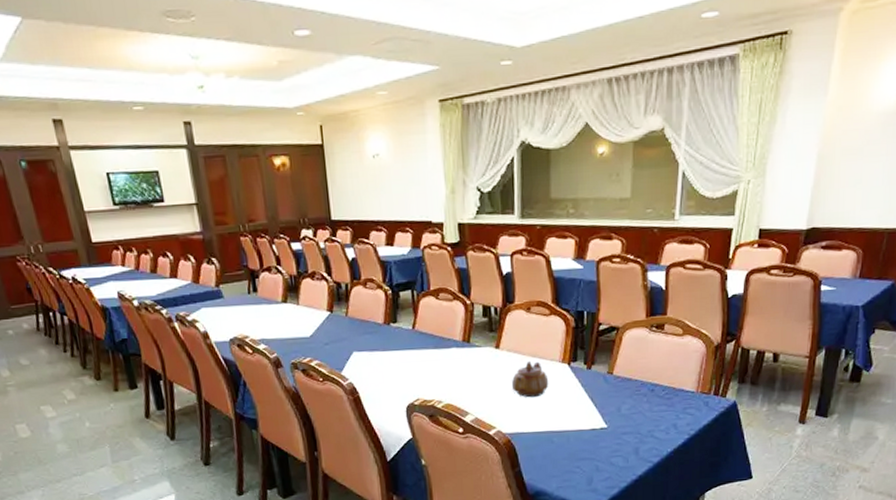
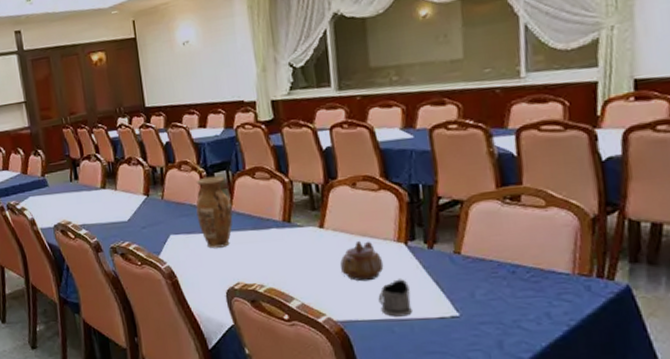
vase: none [380,294,416,366] -> present [196,175,233,248]
tea glass holder: none [542,396,569,429] -> present [378,279,412,317]

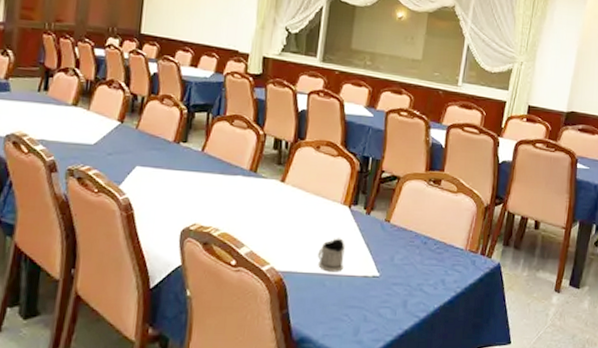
vase: present [196,175,233,248] -> none [168,115,205,187]
teapot: present [340,240,384,282] -> none [292,198,329,237]

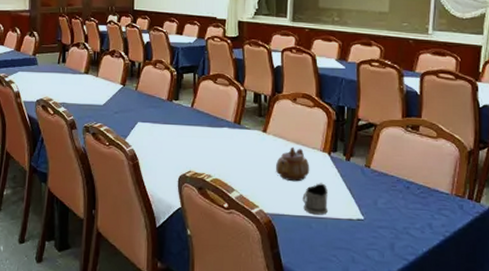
teapot: none [292,198,329,237] -> present [276,146,310,182]

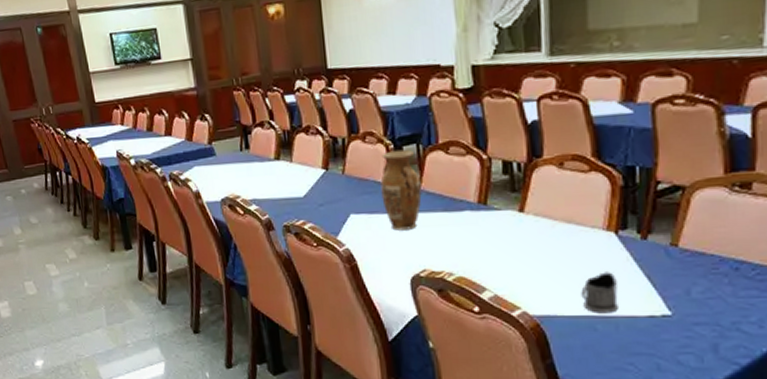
vase: none [163,76,194,139] -> present [380,149,422,231]
teapot: present [276,146,310,182] -> none [541,227,590,273]

